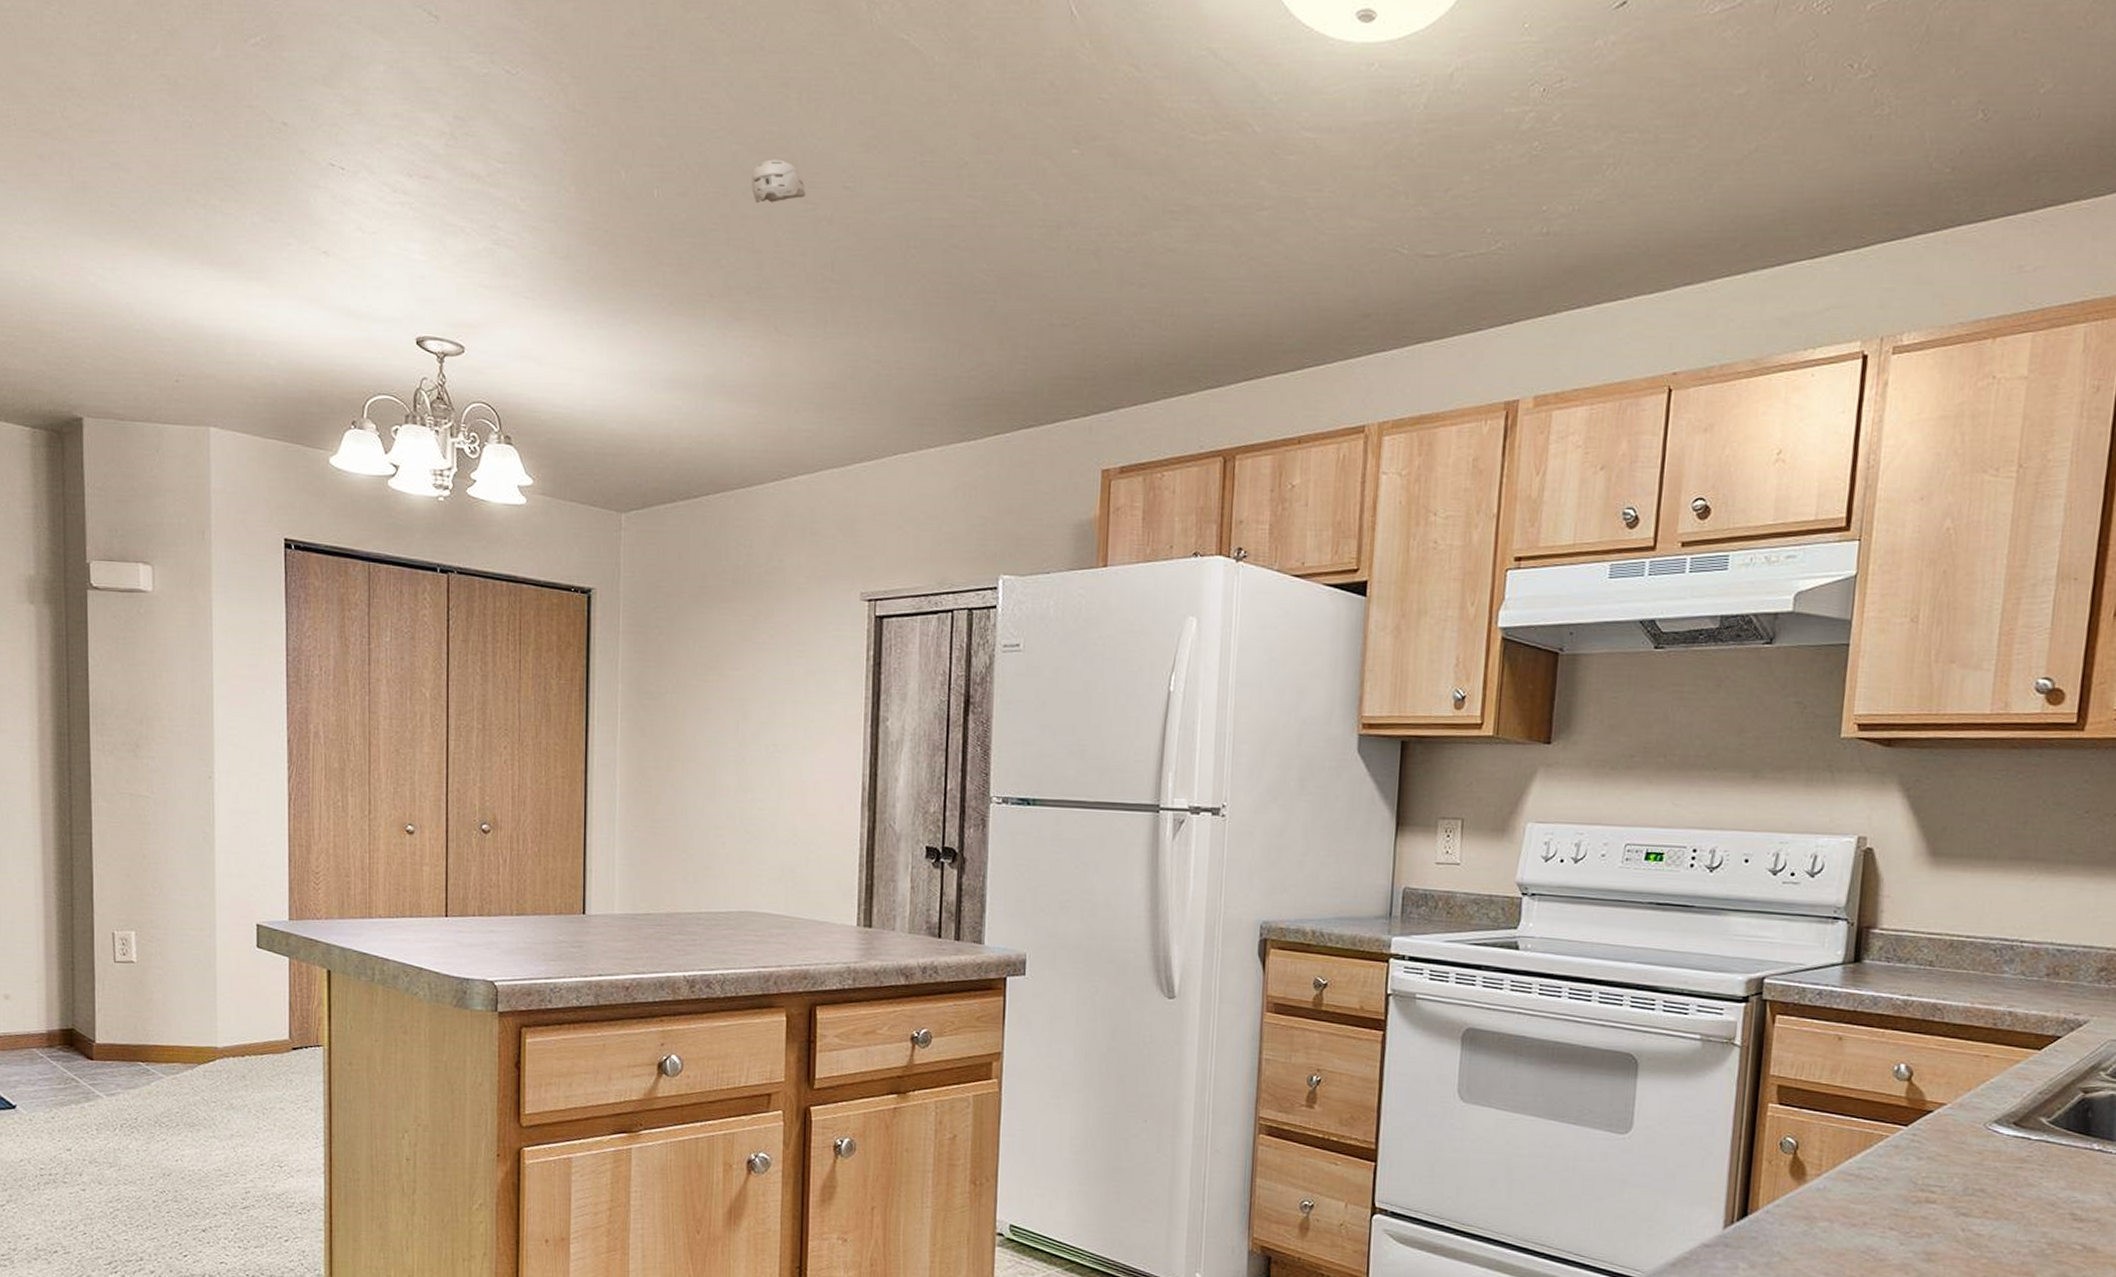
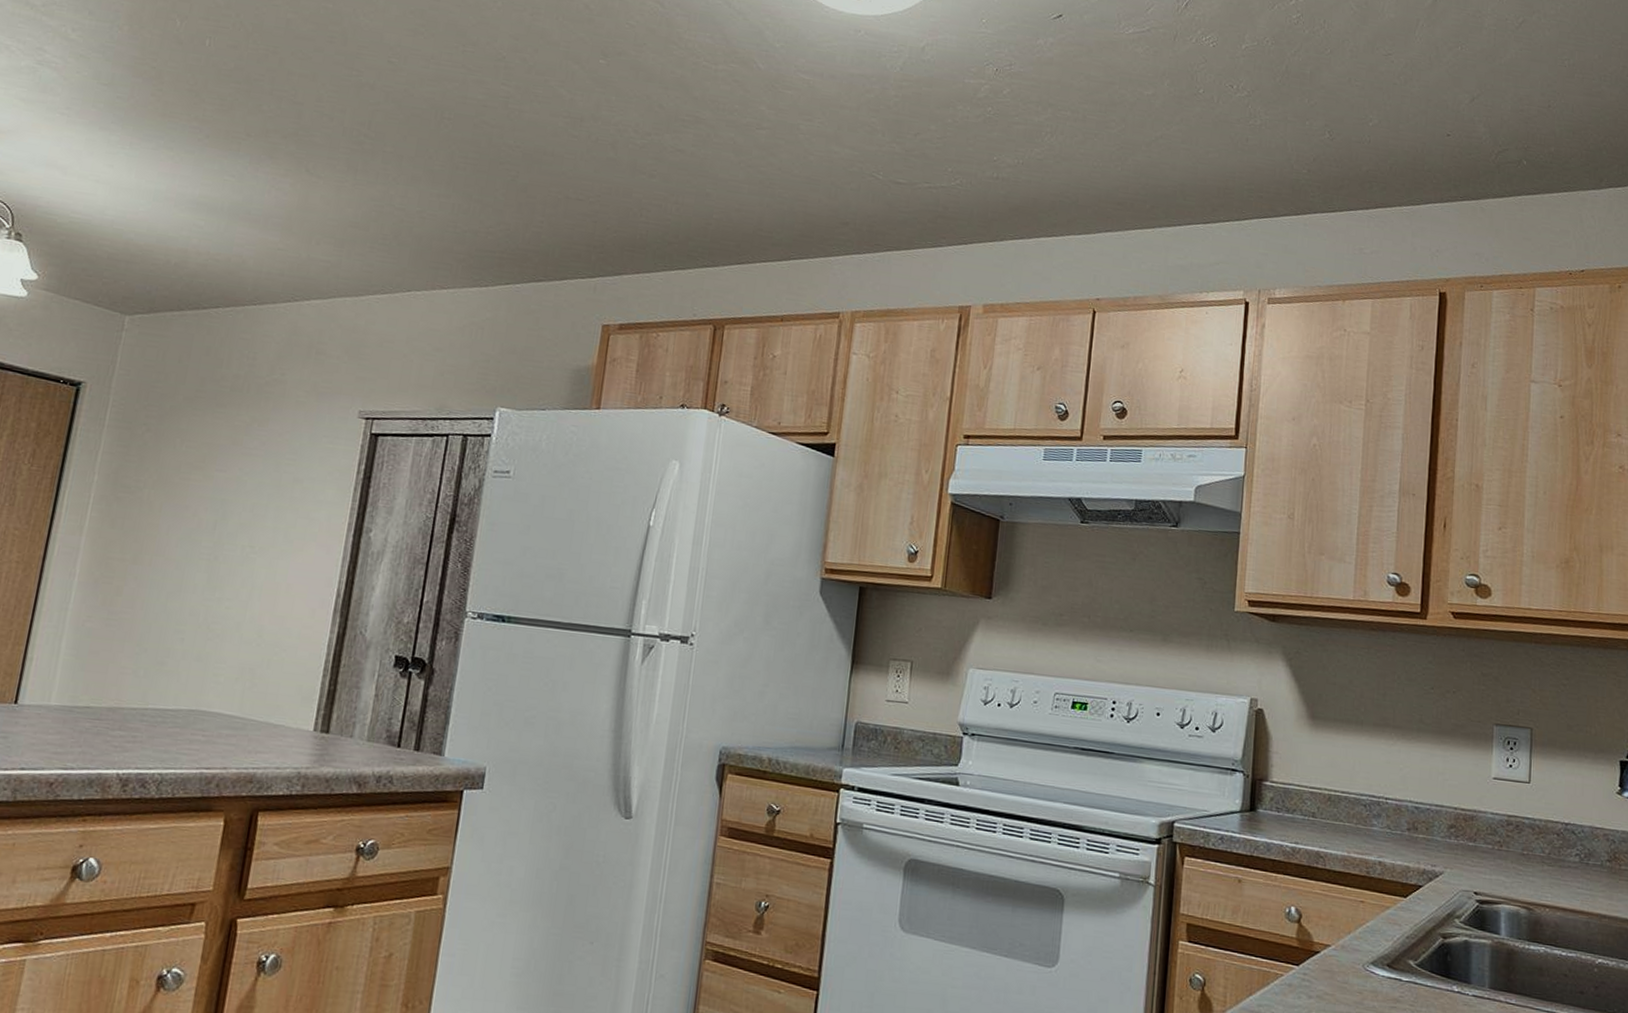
smoke detector: present [752,159,806,204] -> none [301,29,353,66]

